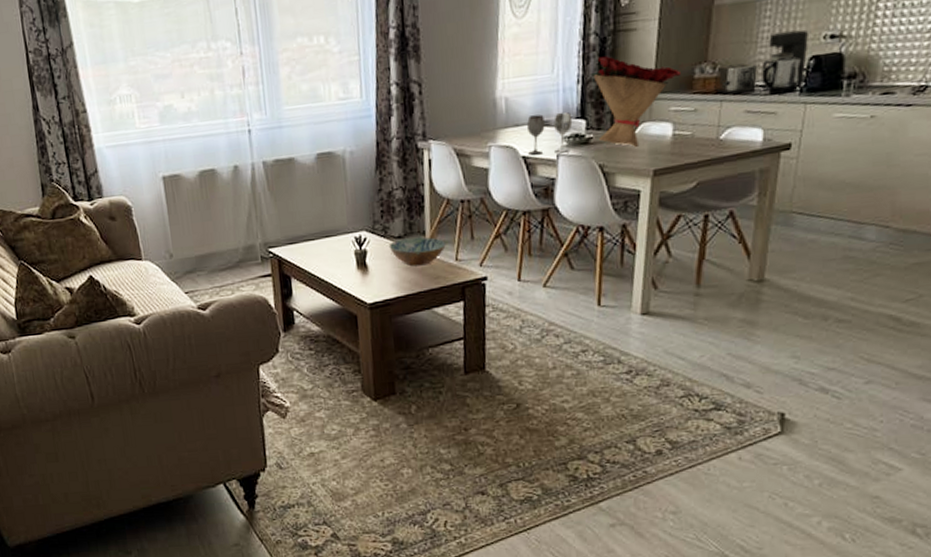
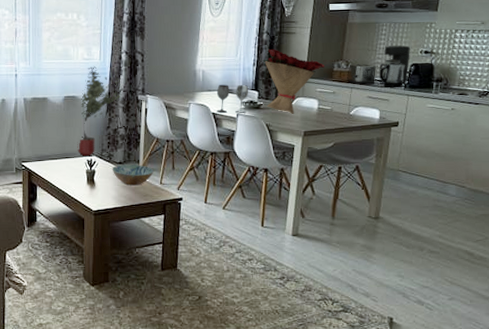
potted tree: none [339,107,395,233] -> present [77,66,122,157]

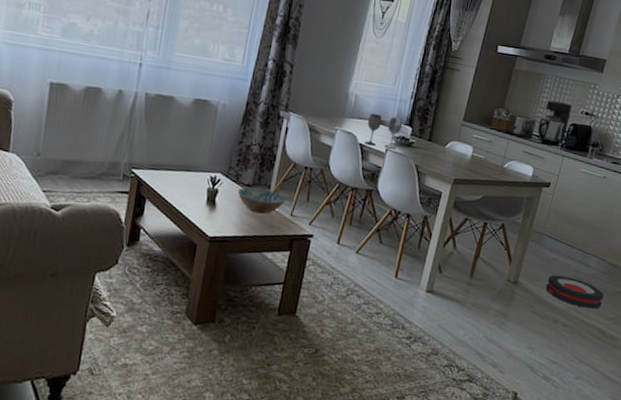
potted tree: present [77,66,122,157] -> none [200,69,264,173]
flower bouquet: present [262,49,324,114] -> none [419,83,484,158]
robot vacuum: none [407,206,467,234] -> present [545,275,604,309]

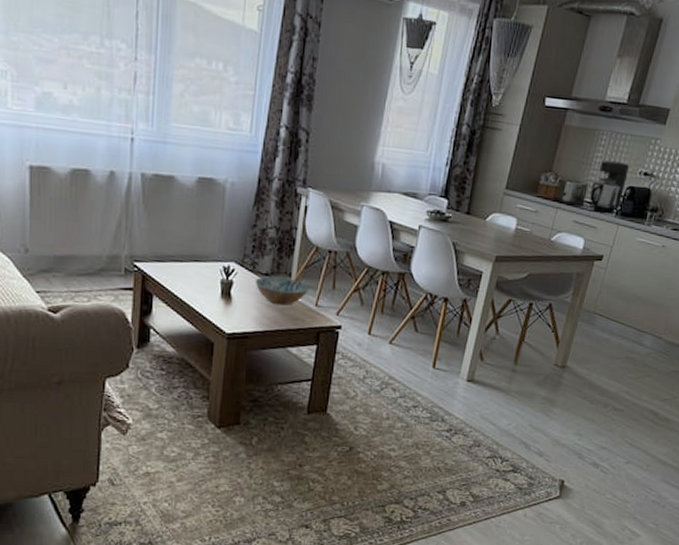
wineglass: present [365,113,403,149] -> none [395,185,437,226]
robot vacuum: present [545,275,604,309] -> none [596,356,658,391]

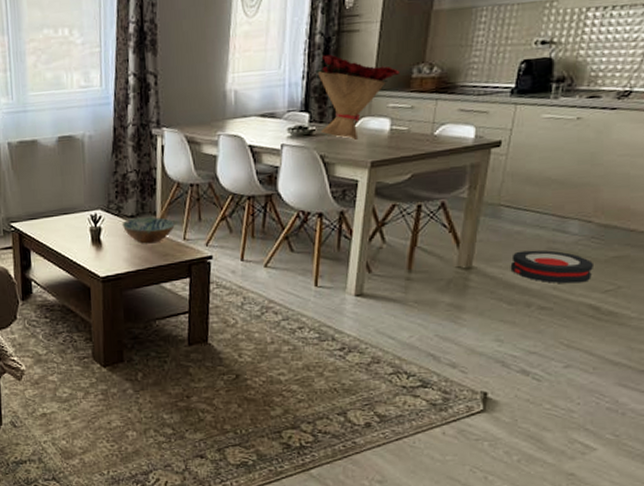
flower bouquet: none [456,146,530,233] -> present [314,54,399,140]
toaster: present [554,177,589,205] -> none [432,64,473,94]
coffee maker: present [588,160,629,211] -> none [475,35,520,91]
kettle: present [590,181,620,215] -> none [476,59,512,96]
robot vacuum: none [596,356,658,391] -> present [510,250,593,284]

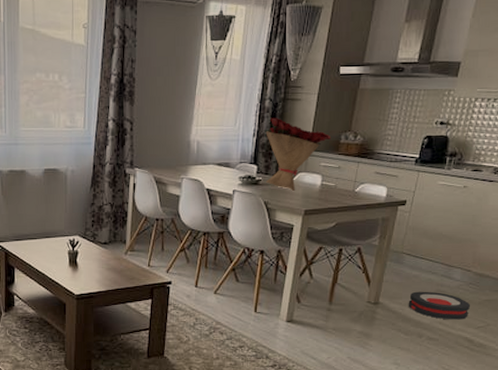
bowl: present [122,217,175,244] -> none [96,245,141,268]

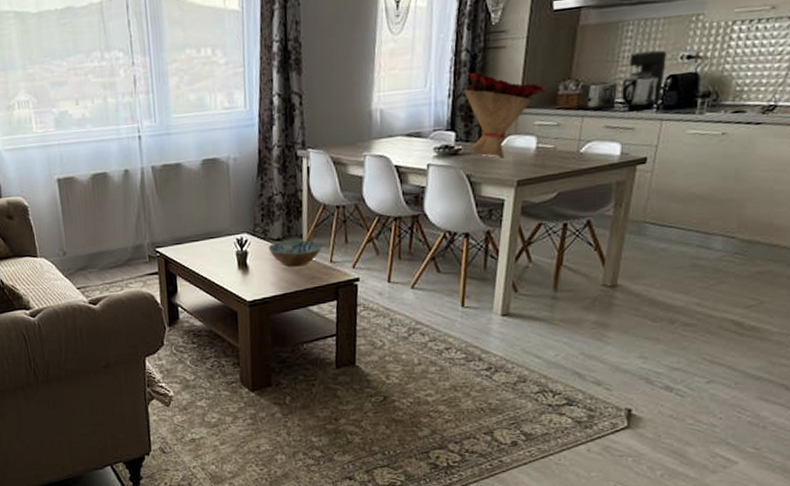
bowl: none [96,245,141,268] -> present [268,240,321,267]
toaster: none [355,135,387,158] -> present [578,80,619,111]
coffee maker: none [388,115,425,159] -> present [620,50,666,108]
kettle: none [389,134,418,163] -> present [622,75,658,112]
robot vacuum: present [408,291,470,320] -> none [655,267,736,300]

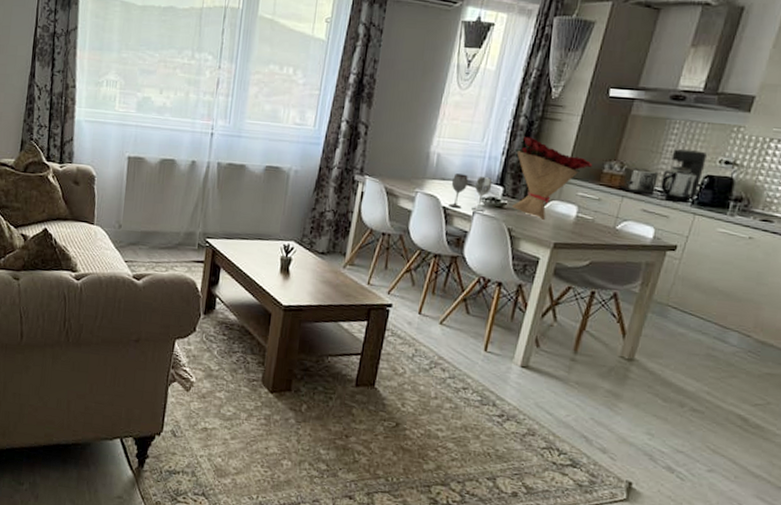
bowl: present [268,240,321,267] -> none [311,255,362,283]
wineglass: none [399,124,443,165] -> present [449,173,493,212]

